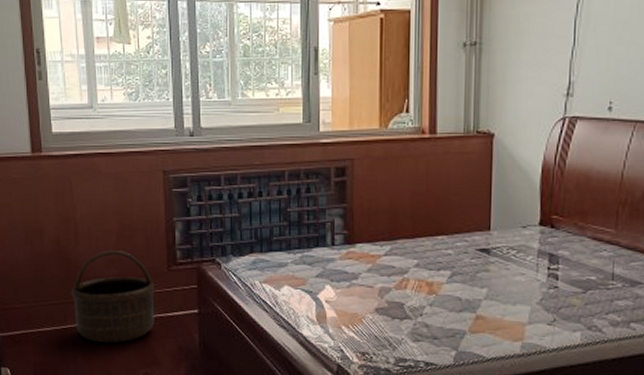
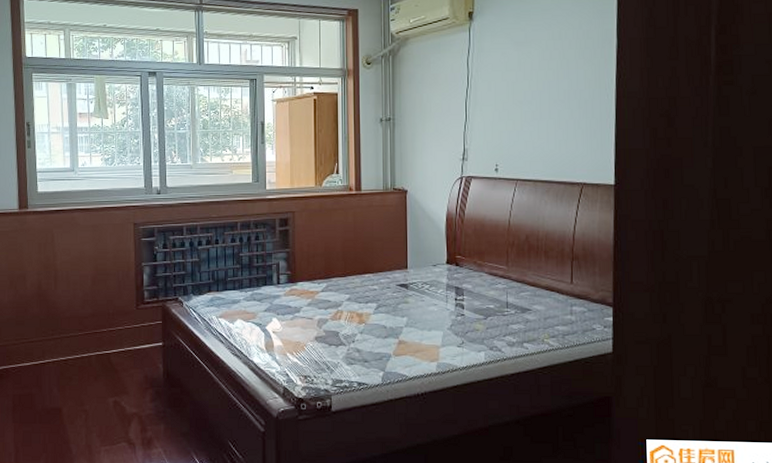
basket: present [71,250,155,343] -> none [49,292,125,375]

